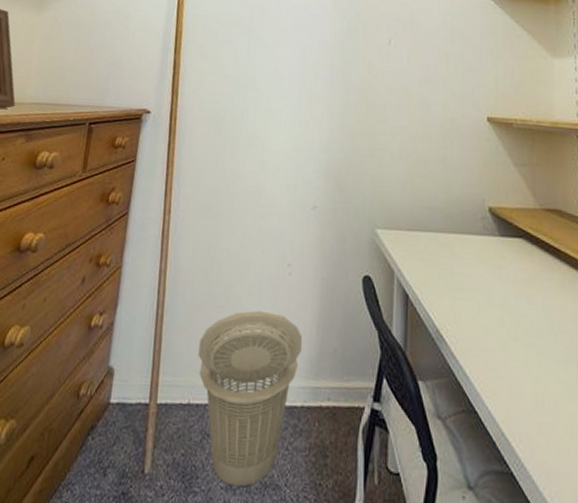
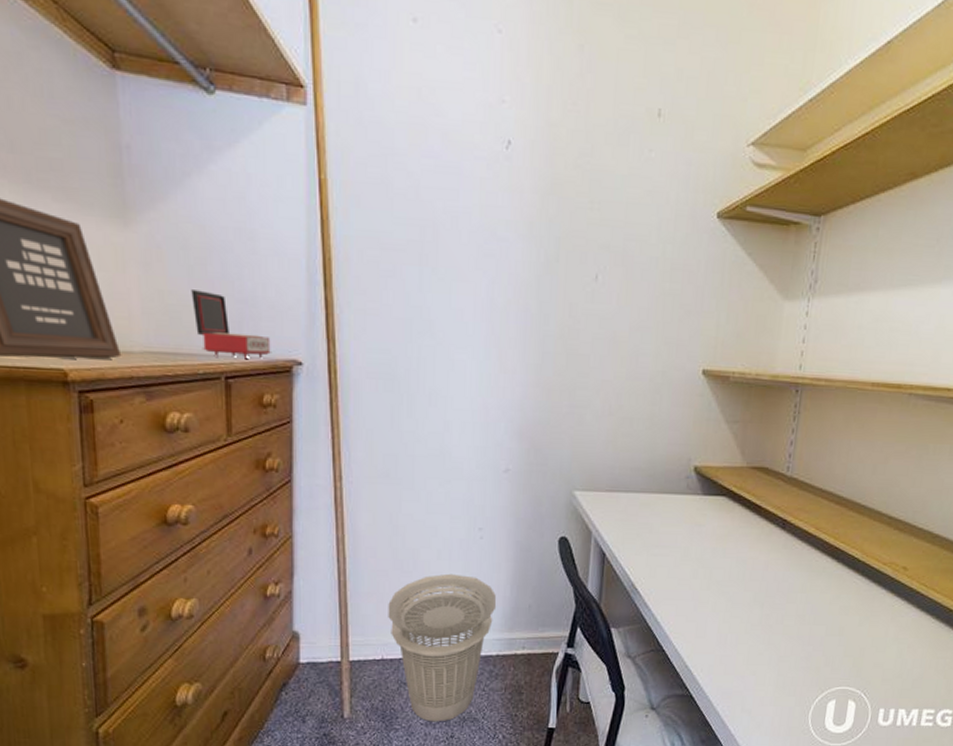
jewelry box: none [74,56,129,109] -> present [191,290,272,360]

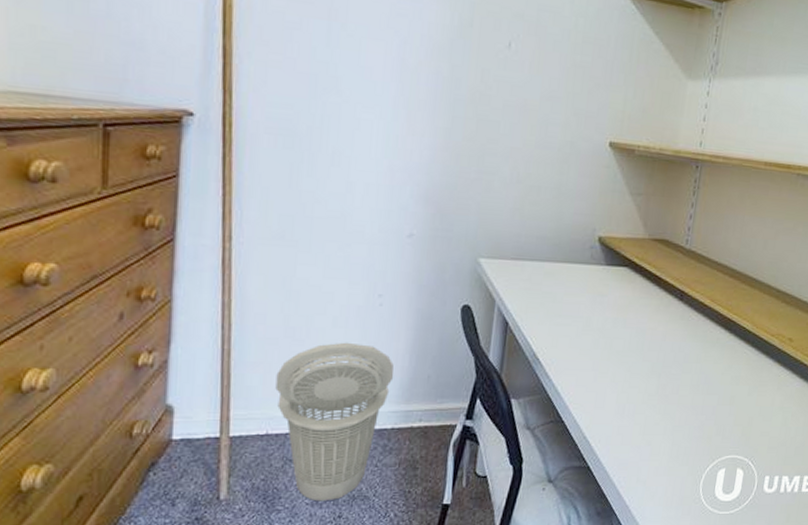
jewelry box: present [191,290,272,360] -> none [69,27,160,107]

